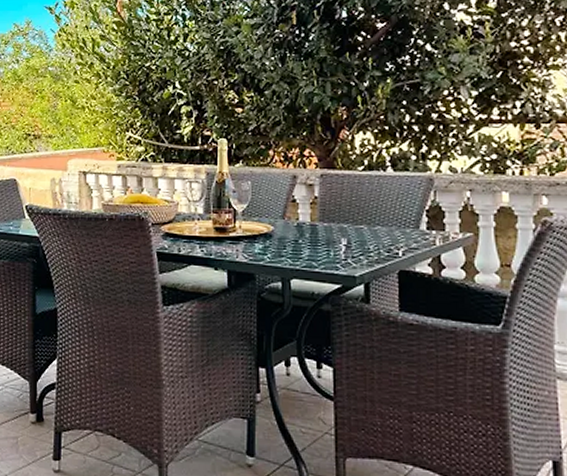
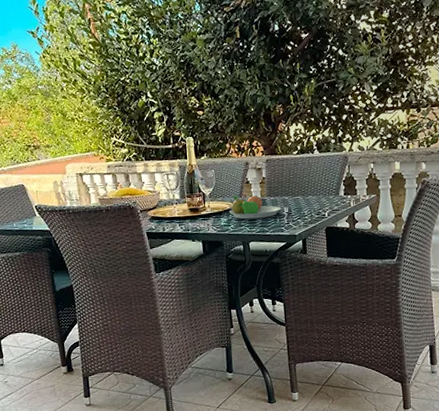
fruit bowl: none [266,216,338,249] -> present [229,195,281,220]

